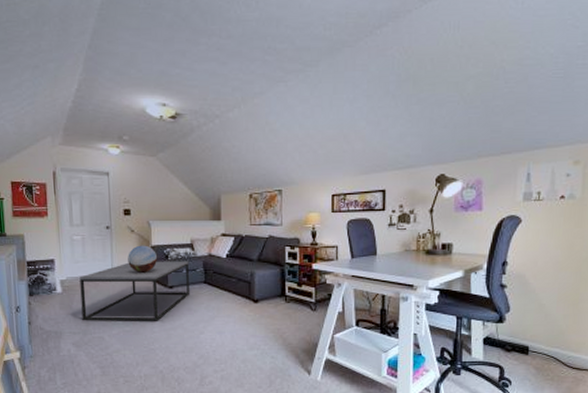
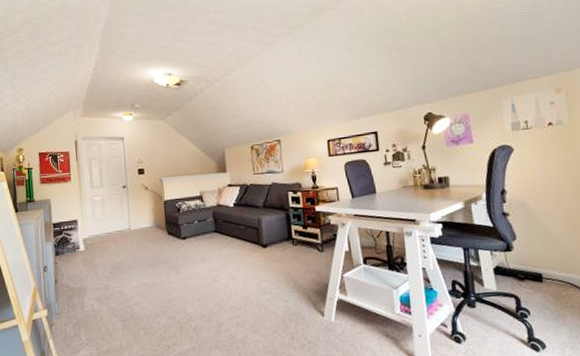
coffee table: present [79,260,189,321] -> none [100,212,202,277]
decorative globe: present [128,245,158,273] -> none [143,200,171,227]

